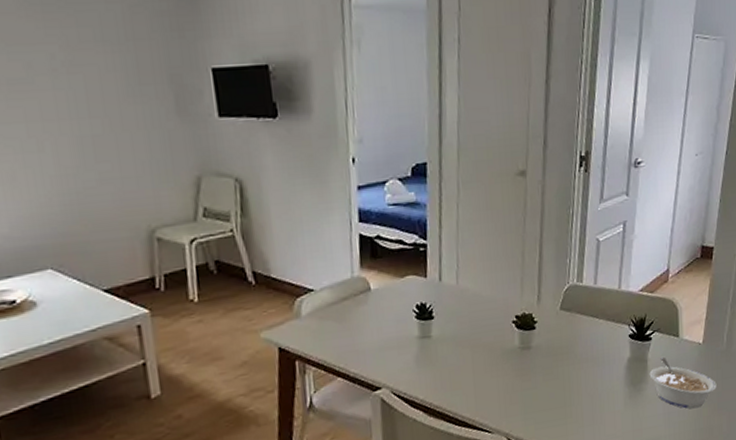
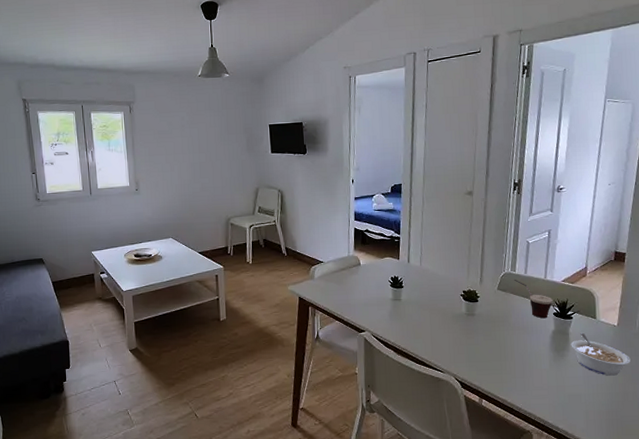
cup: none [581,294,628,344] -> present [514,280,553,319]

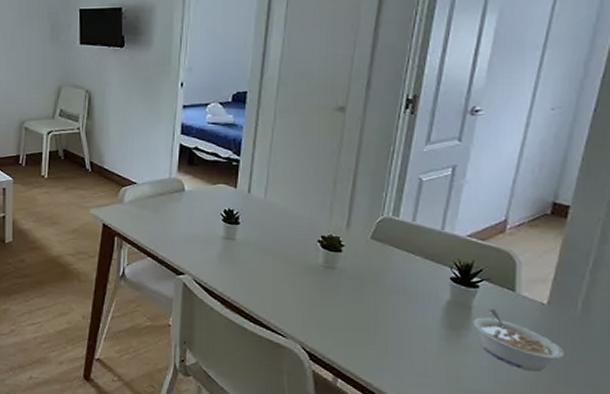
cup: present [514,280,553,319] -> none [396,228,451,284]

